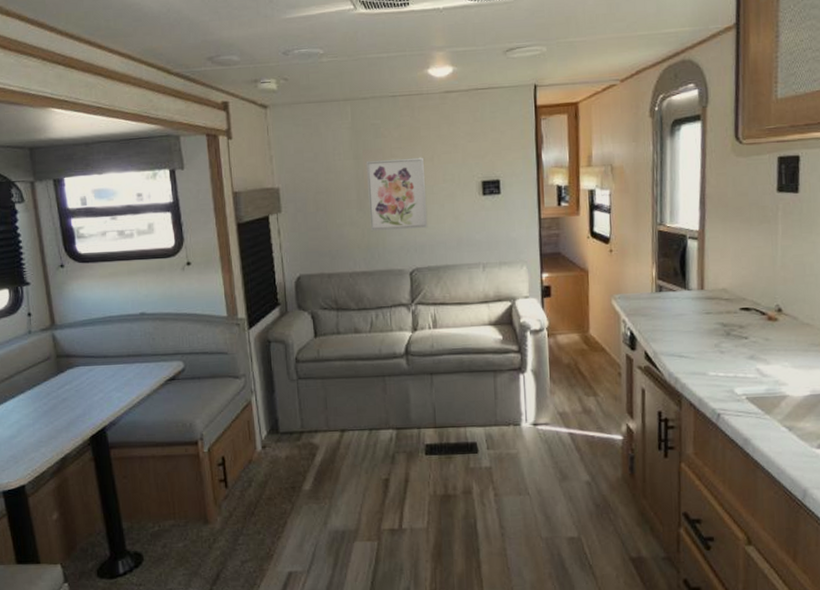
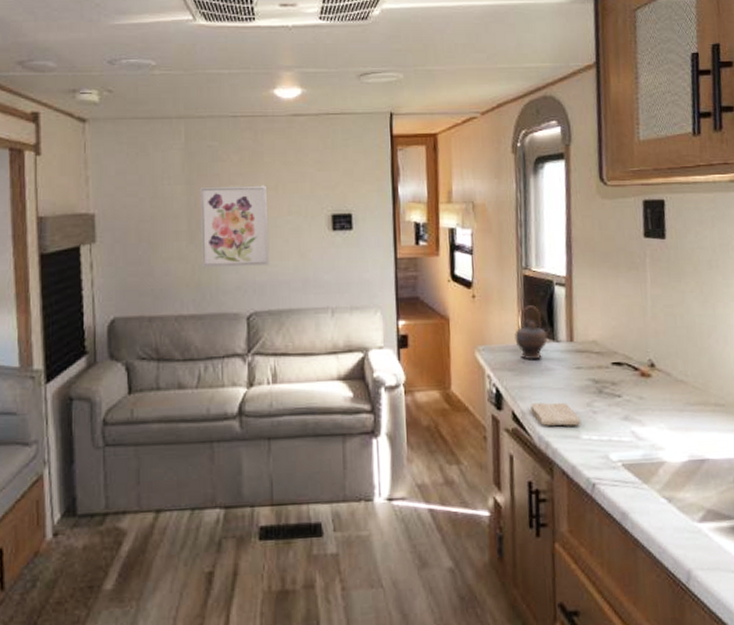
teapot: none [649,258,684,307] -> present [515,305,552,360]
washcloth: none [662,343,709,364] -> present [530,402,581,426]

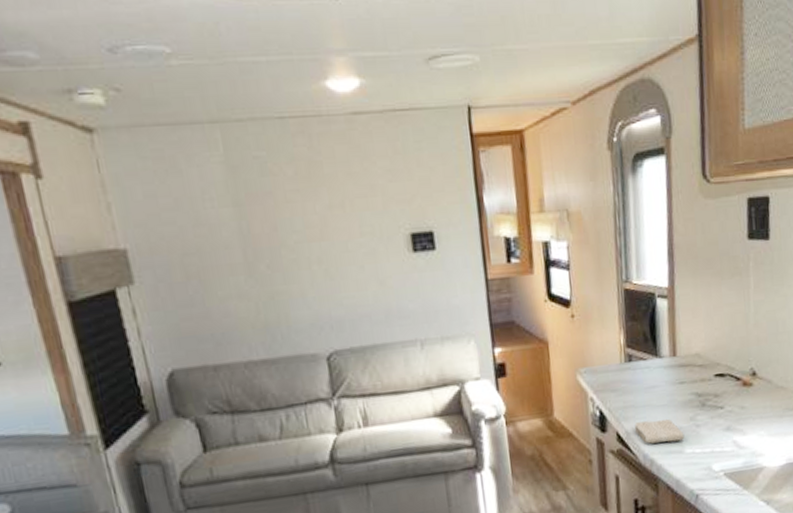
wall art: present [199,185,270,268] -> none [250,202,346,306]
teapot: present [515,305,552,360] -> none [617,321,655,379]

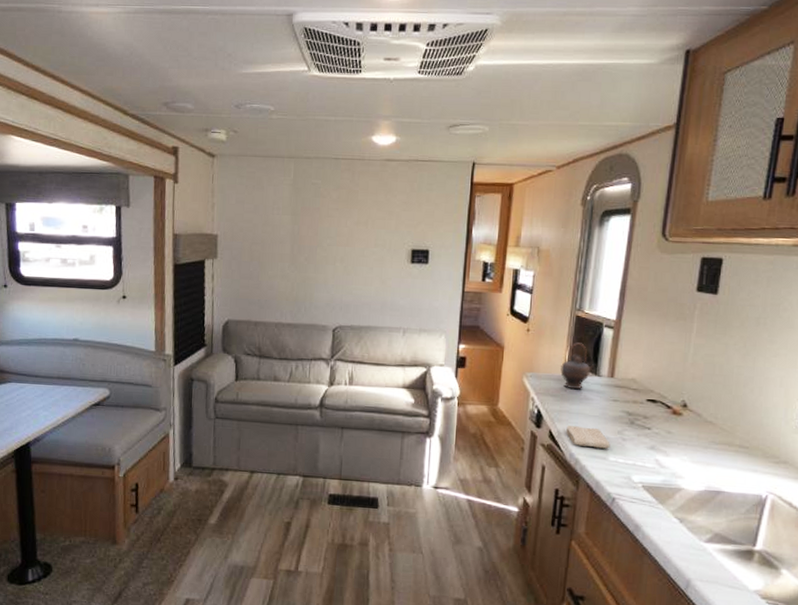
teapot: none [617,321,655,379] -> present [560,342,596,390]

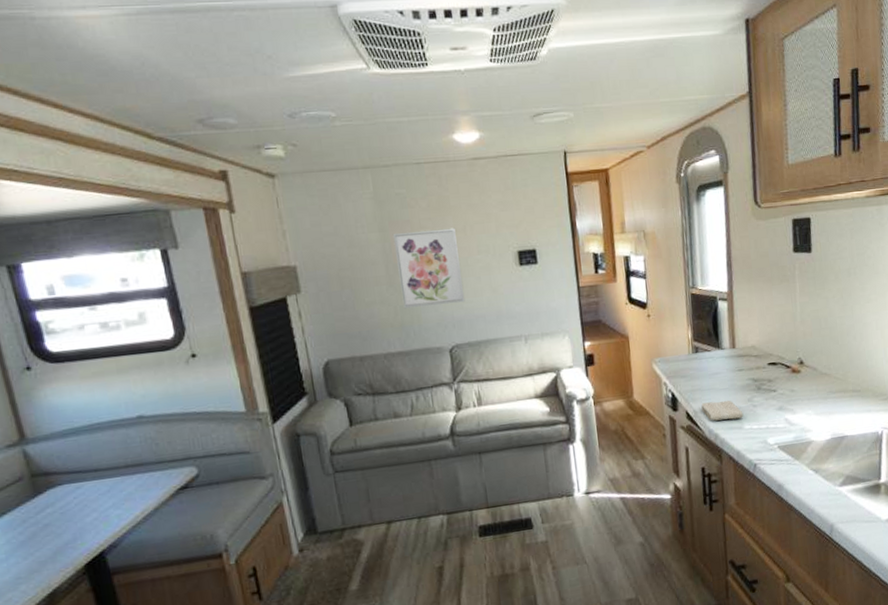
wall art: none [300,218,359,289] -> present [392,228,465,309]
teapot: present [560,342,596,390] -> none [685,320,717,367]

